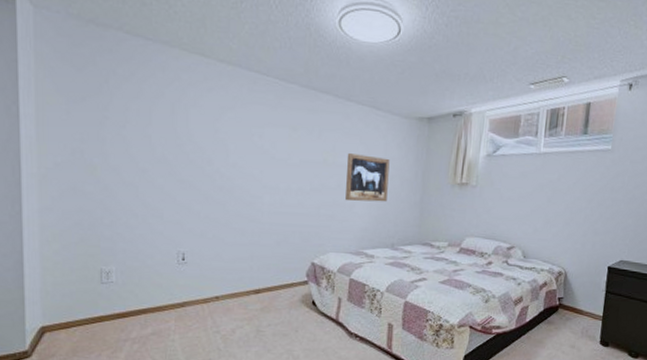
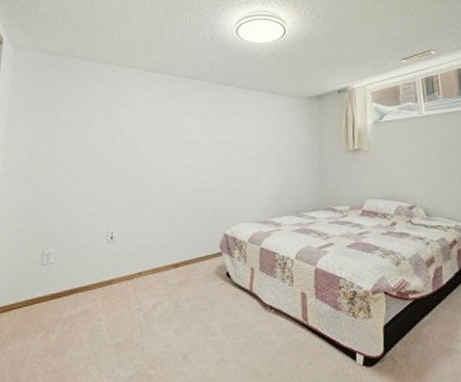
wall art: present [345,153,390,202] -> none [249,132,288,174]

